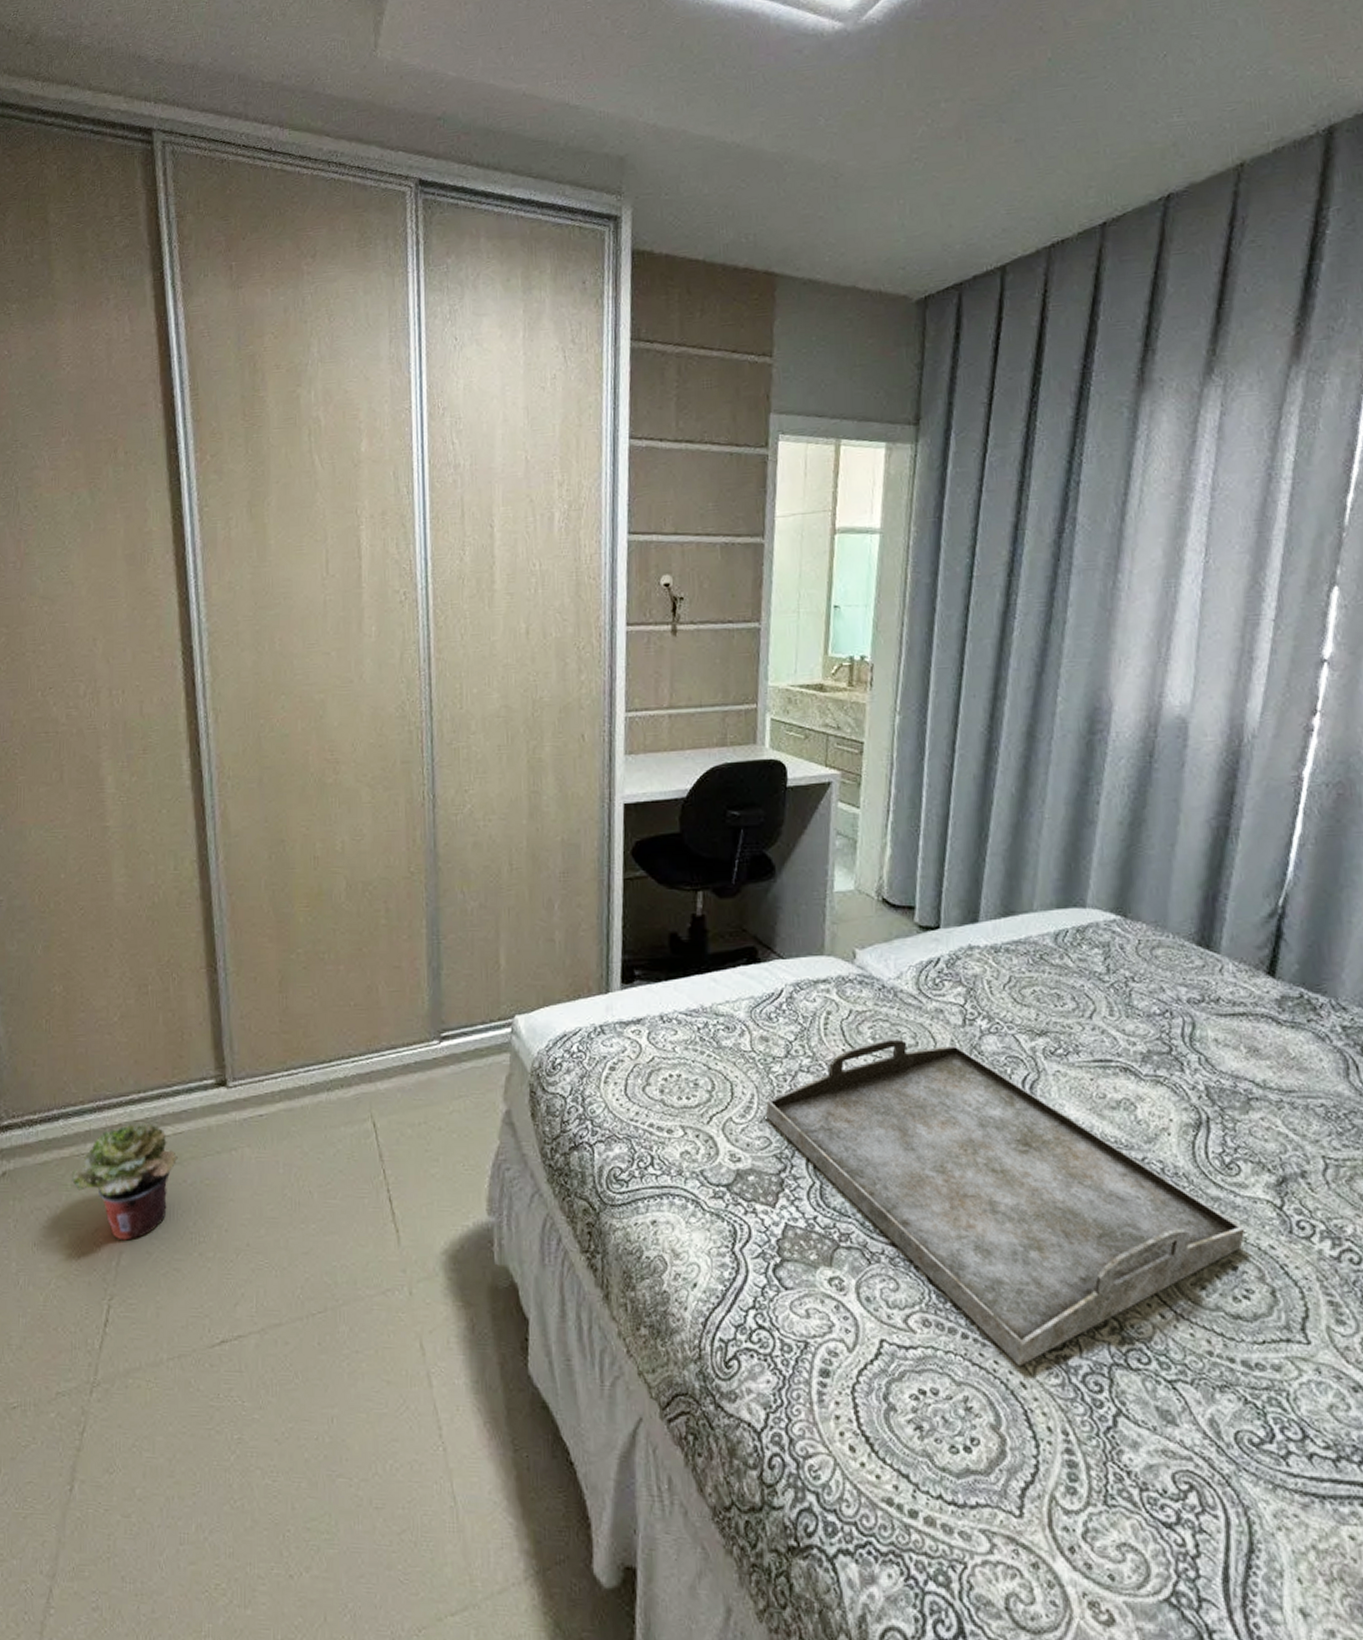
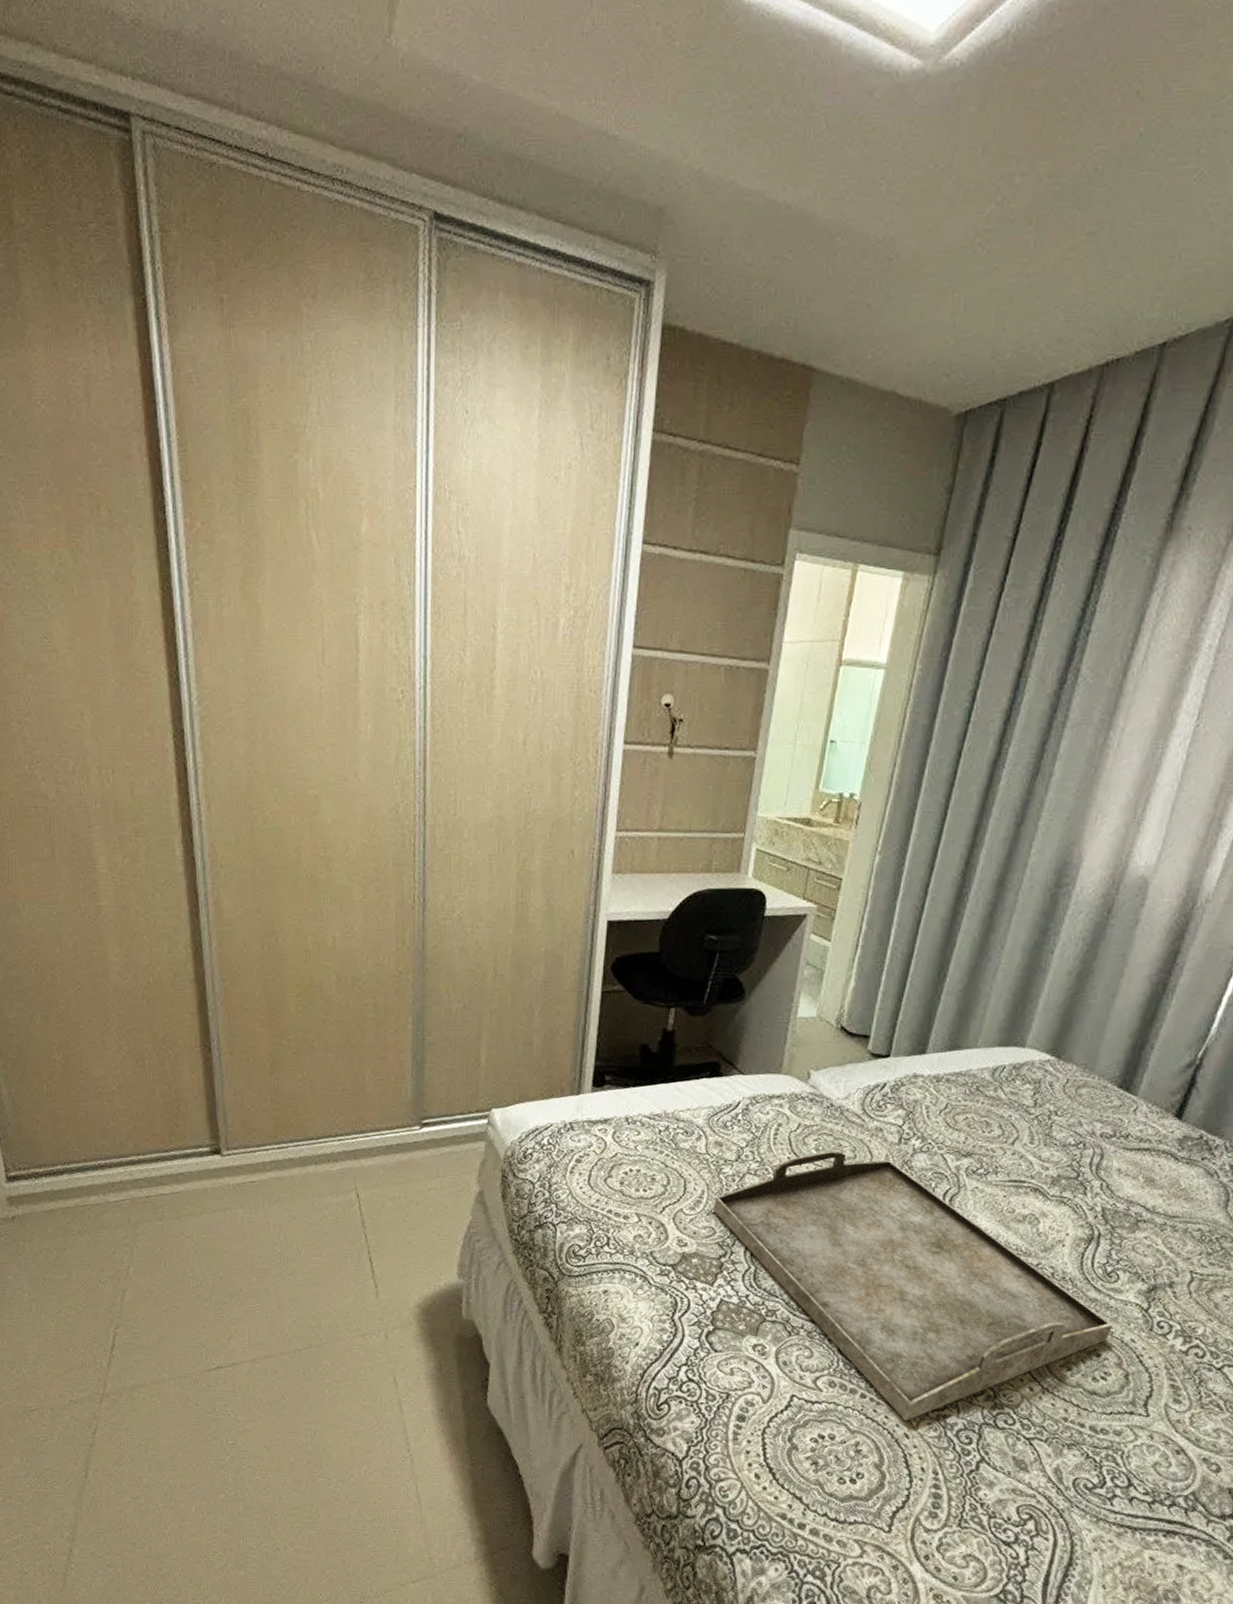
potted plant: present [72,1123,178,1241] -> none [77,1182,176,1281]

